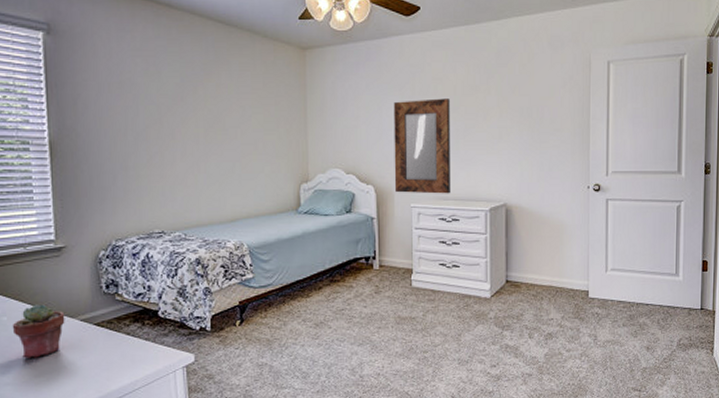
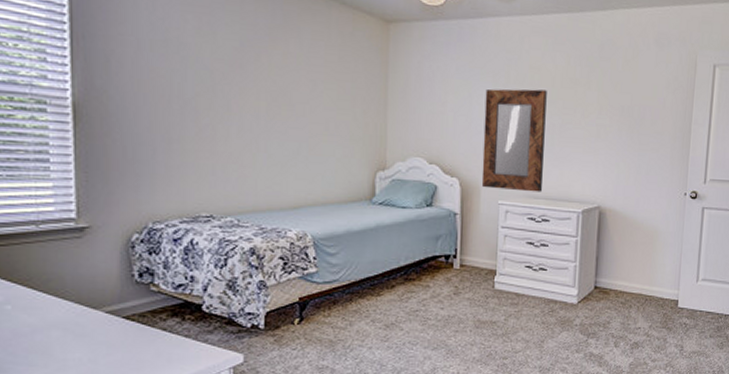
potted succulent: present [12,304,65,358] -> none [17,292,86,354]

